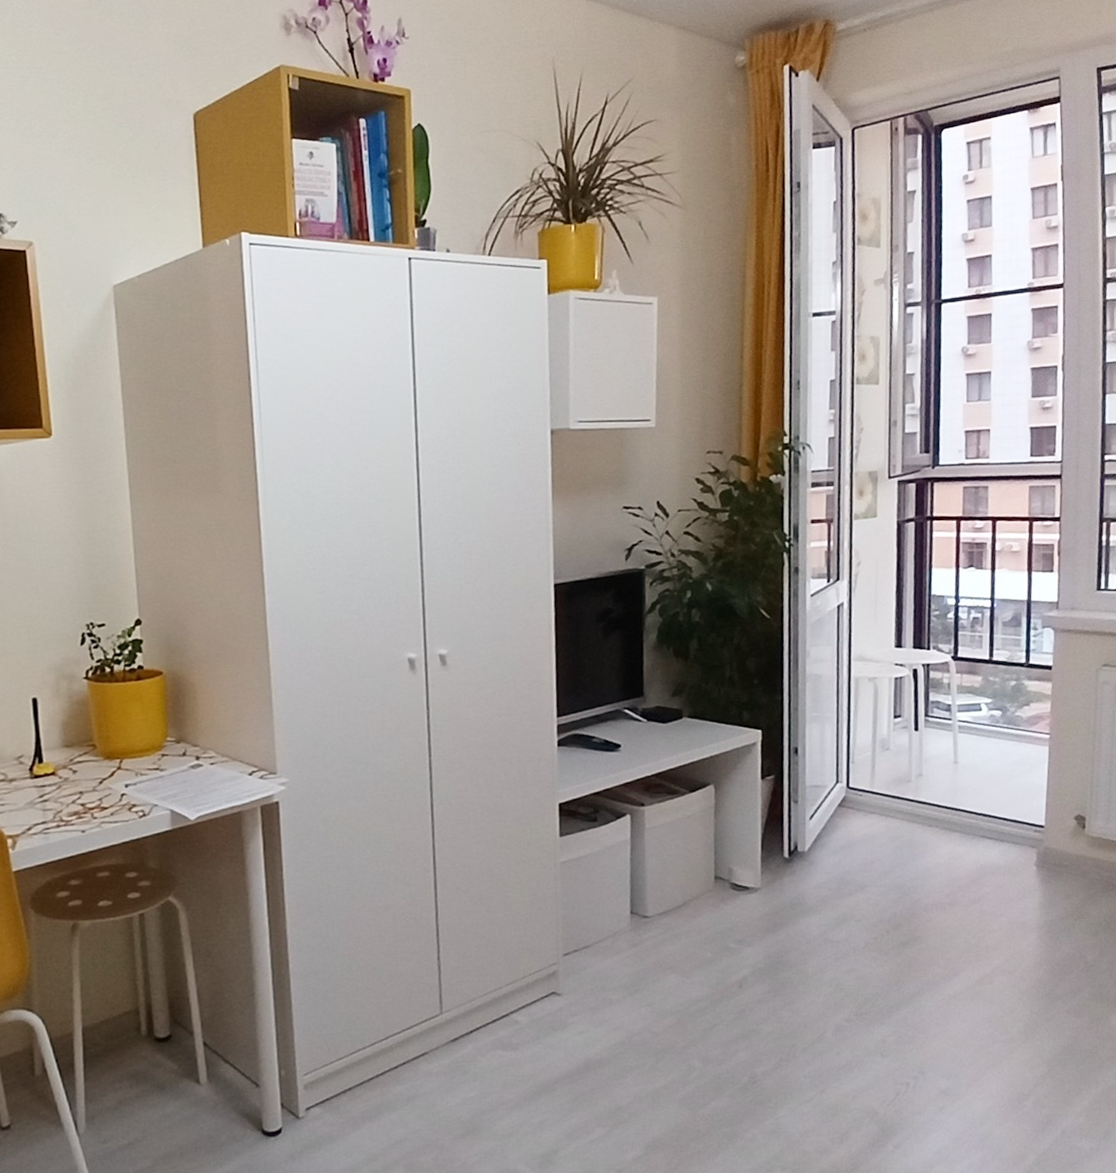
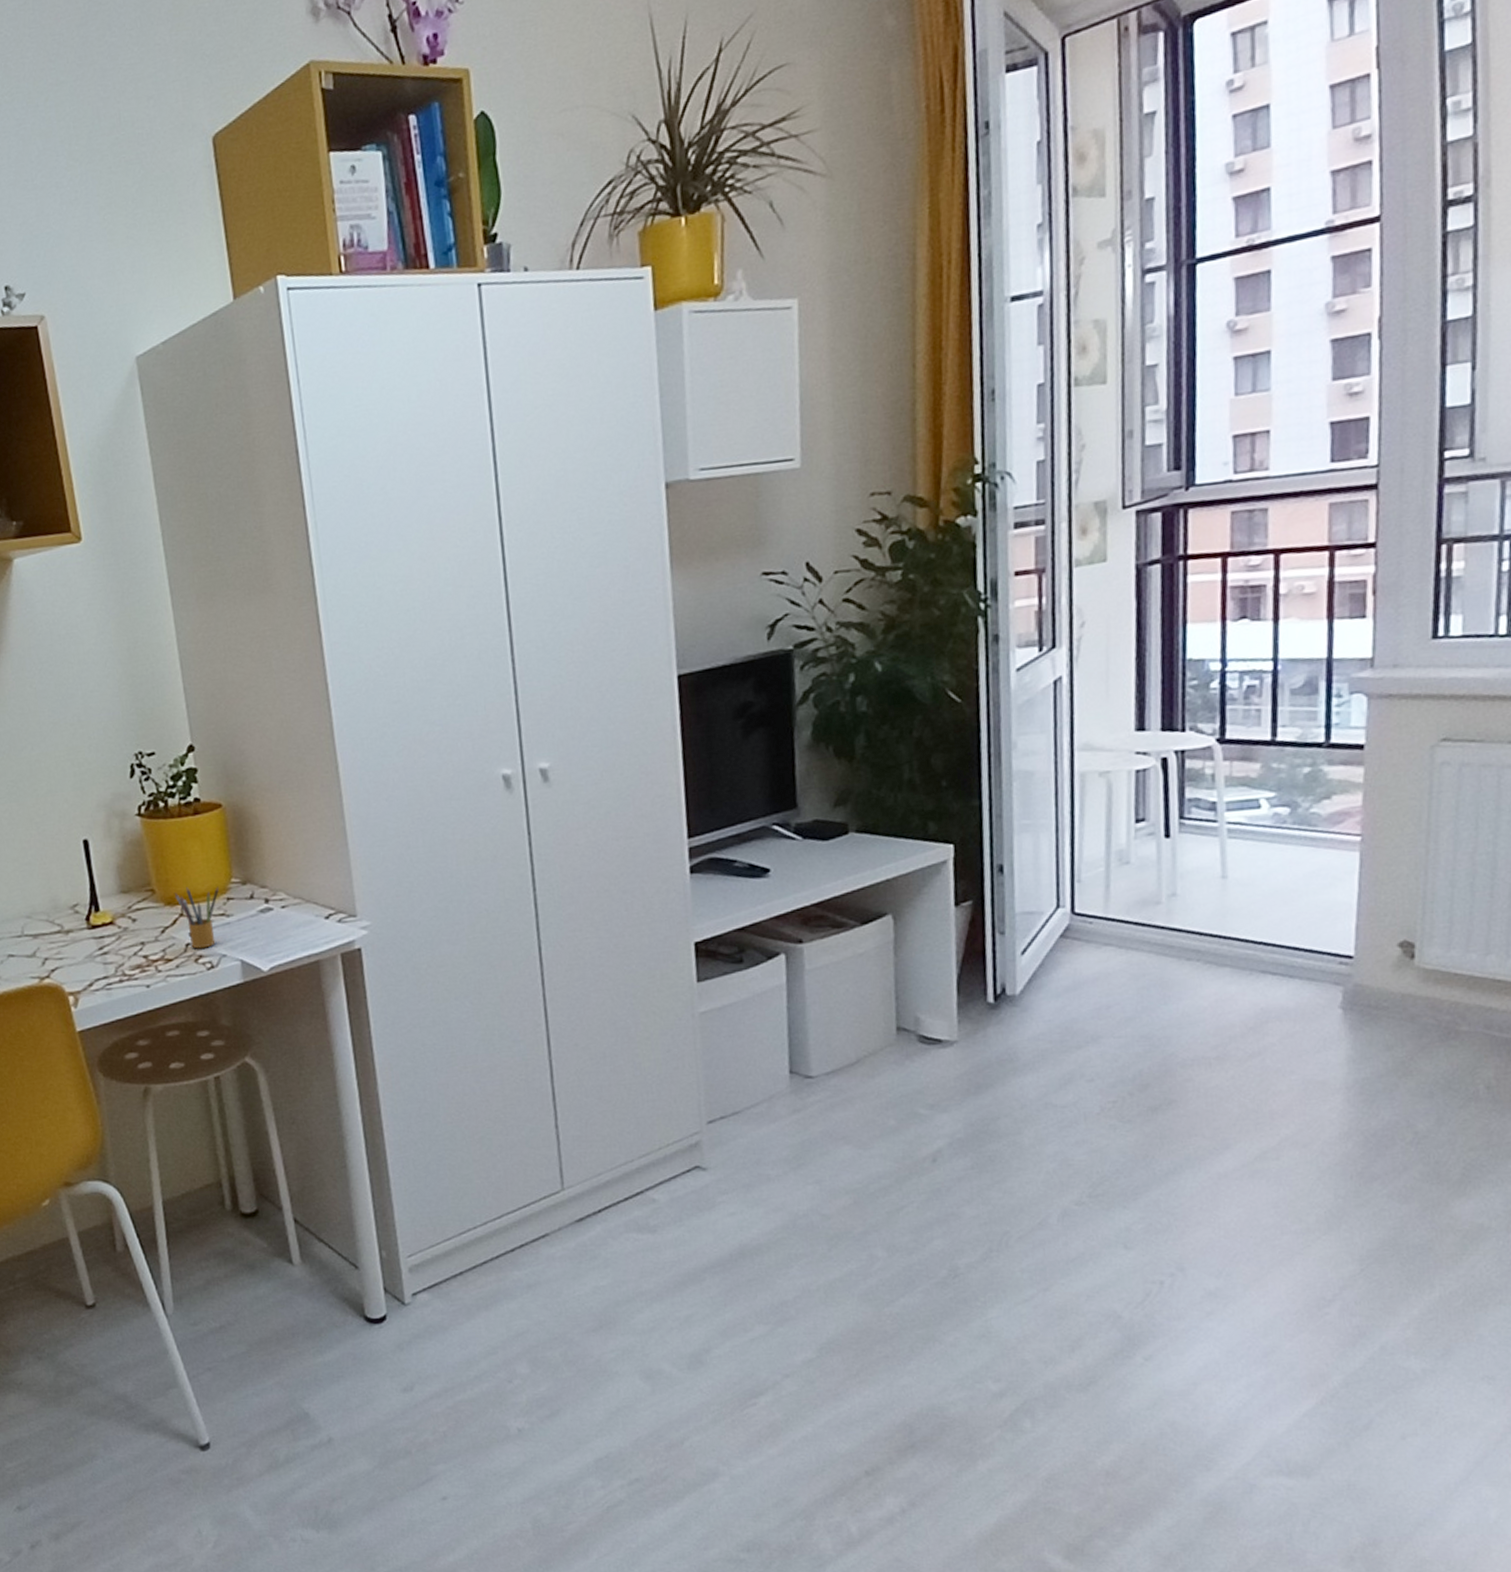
pencil box: none [113,743,155,799] -> present [174,886,219,949]

